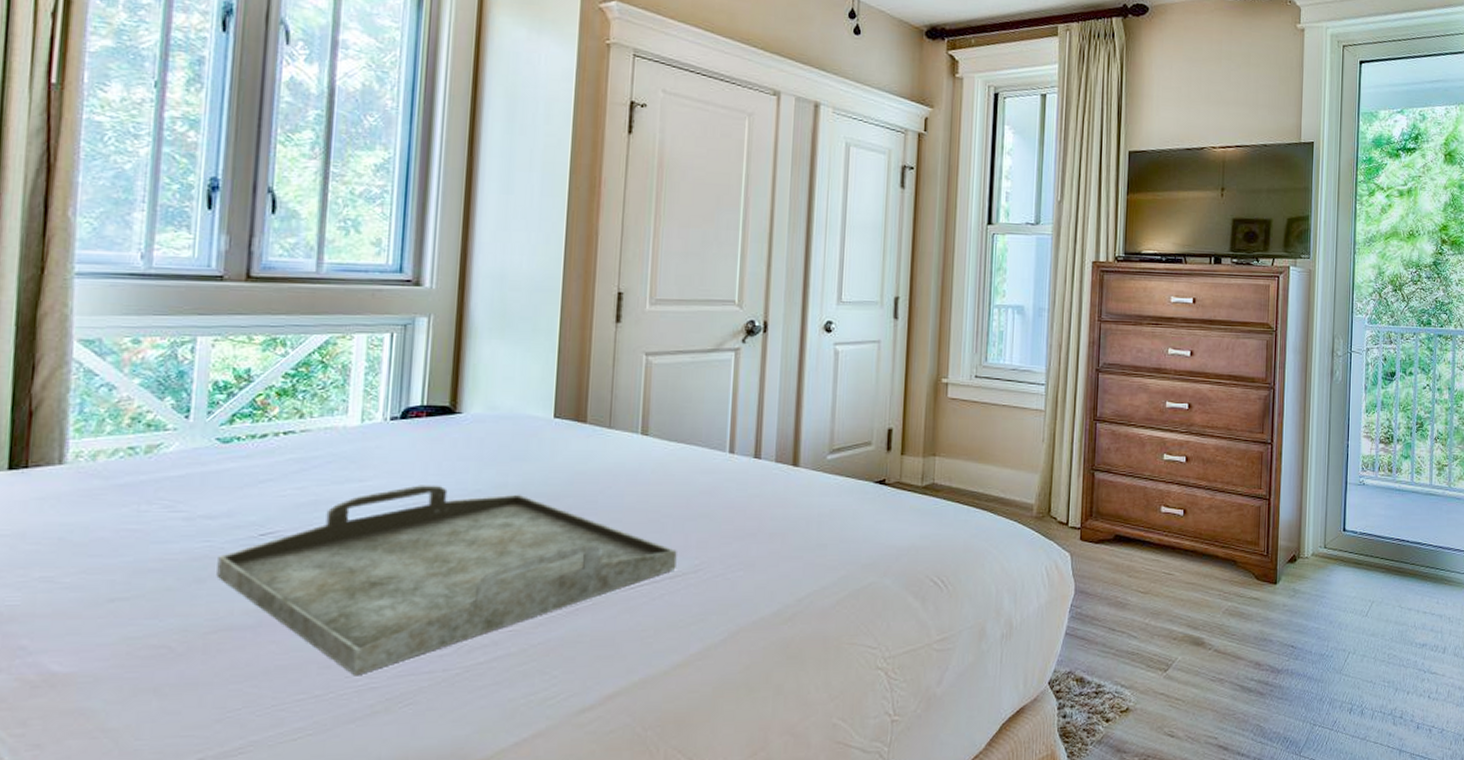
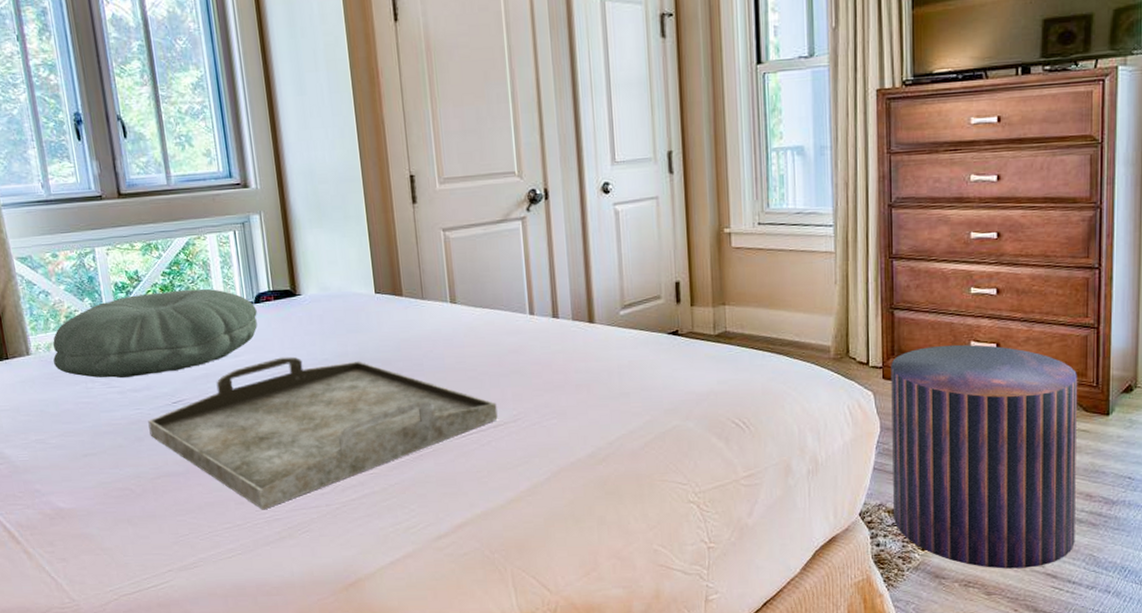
pillow: none [97,396,401,500] -> present [52,289,258,378]
pouf: none [1081,508,1251,741] -> present [891,344,1077,569]

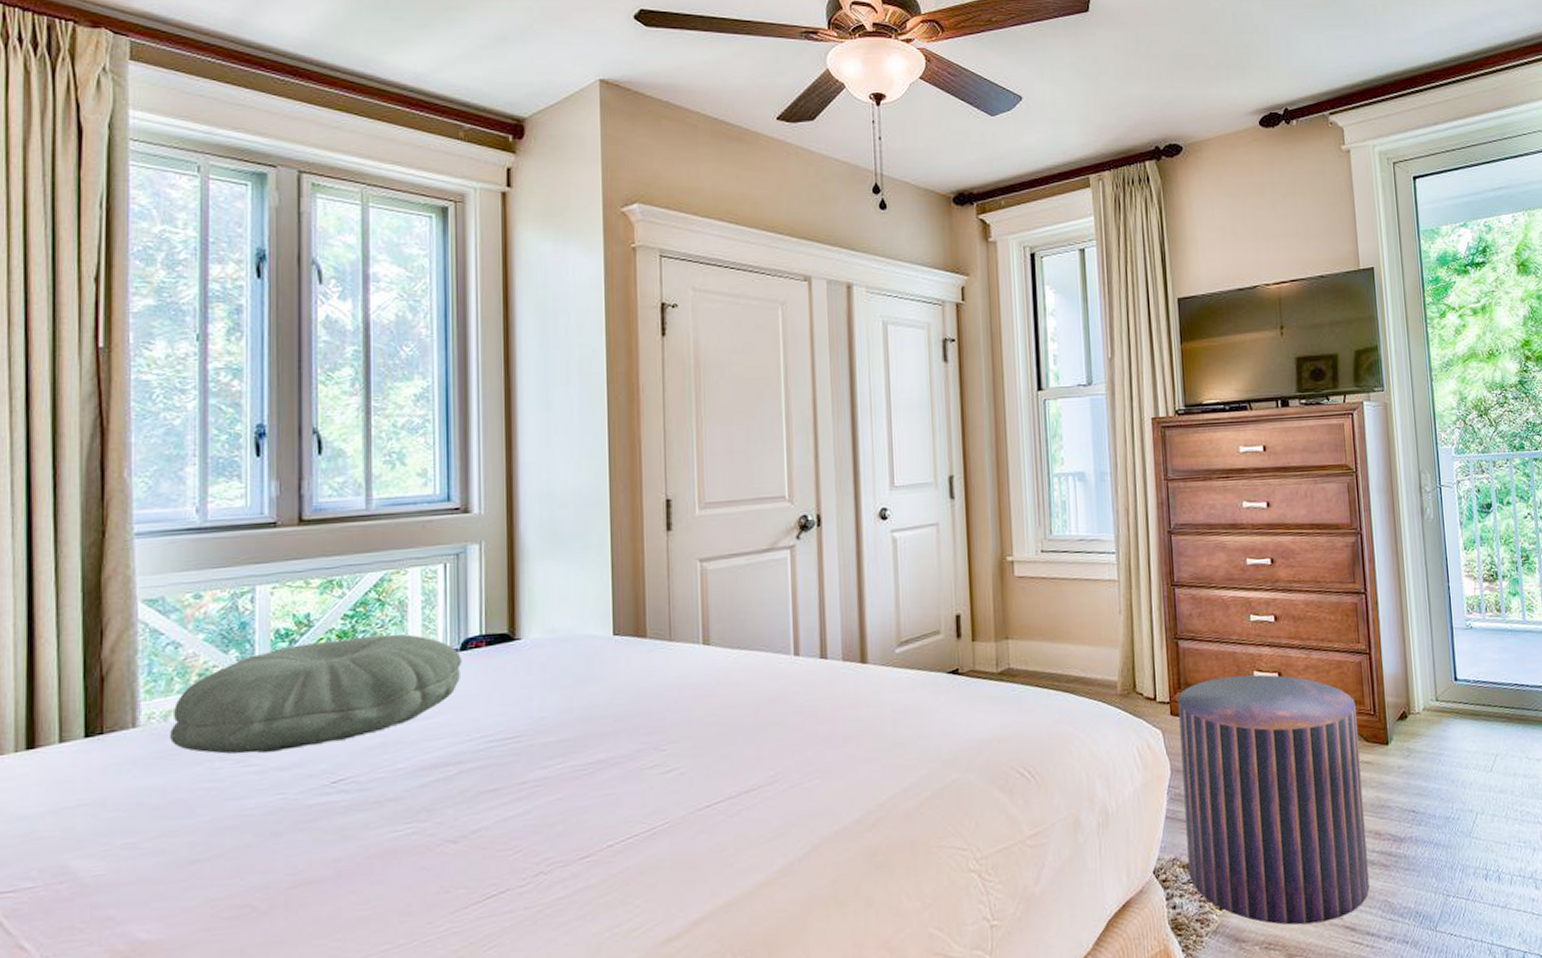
serving tray: present [148,356,498,510] -> none [293,715,751,922]

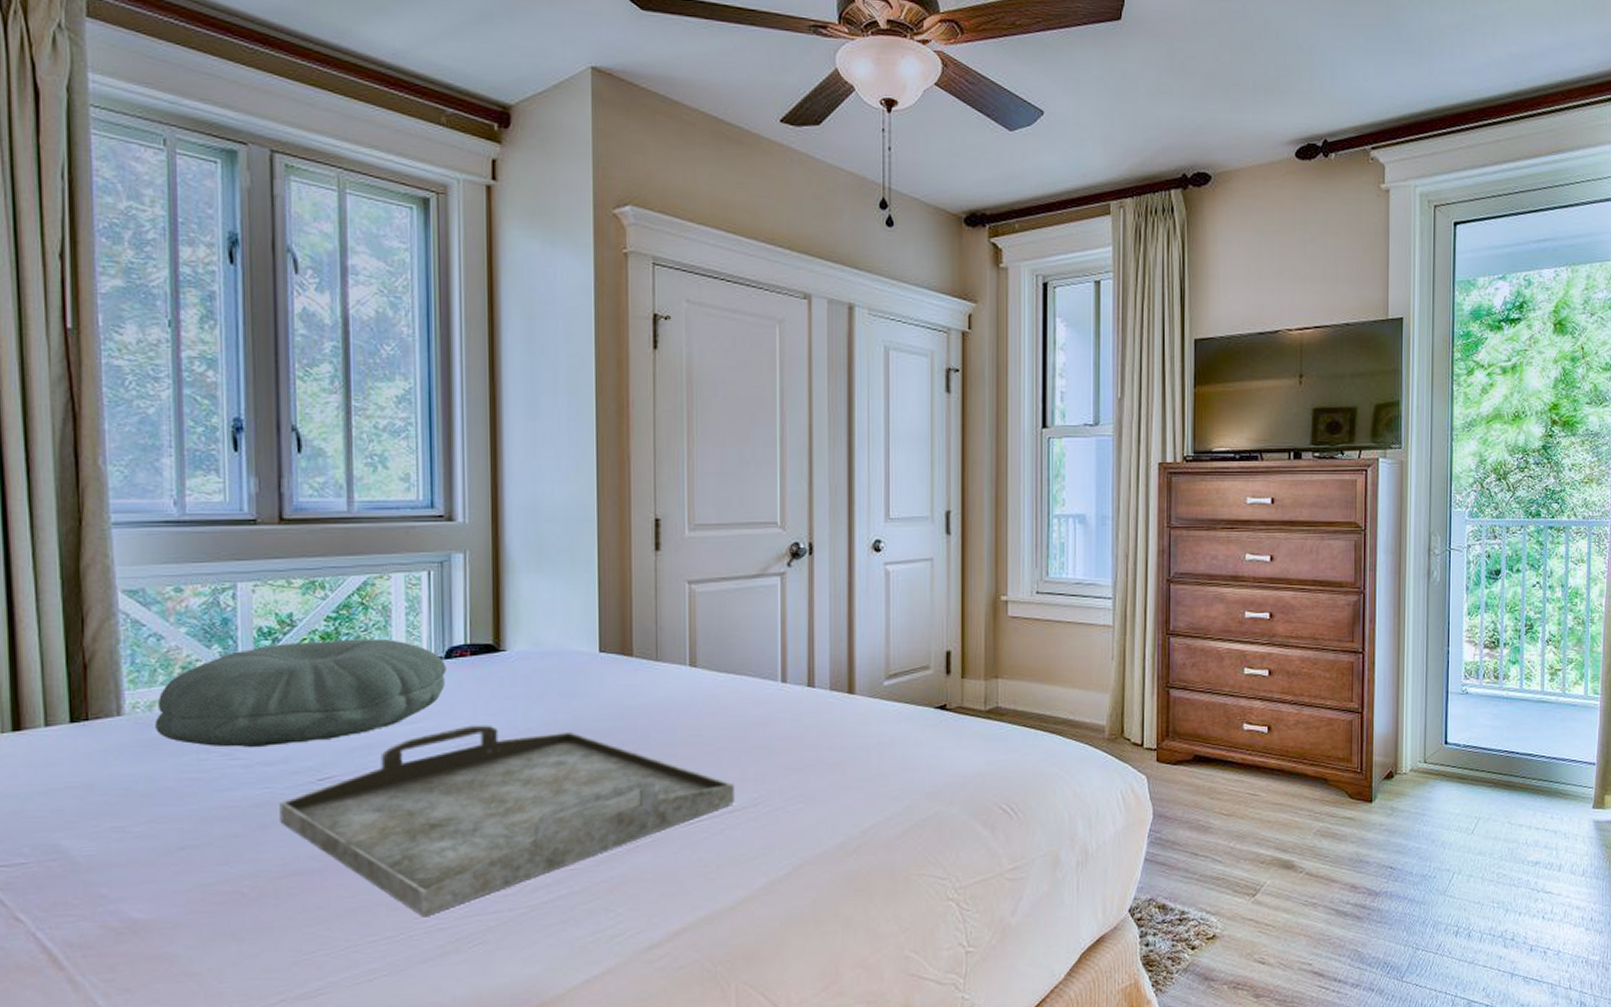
serving tray: none [293,715,751,922] -> present [279,724,735,918]
pouf: present [1178,674,1370,925] -> none [1164,726,1343,968]

